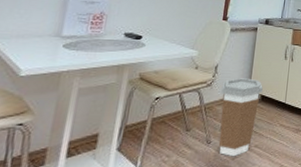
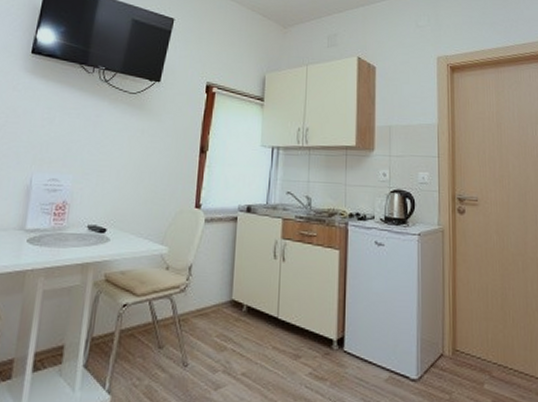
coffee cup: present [219,78,263,157] -> none [197,282,248,387]

